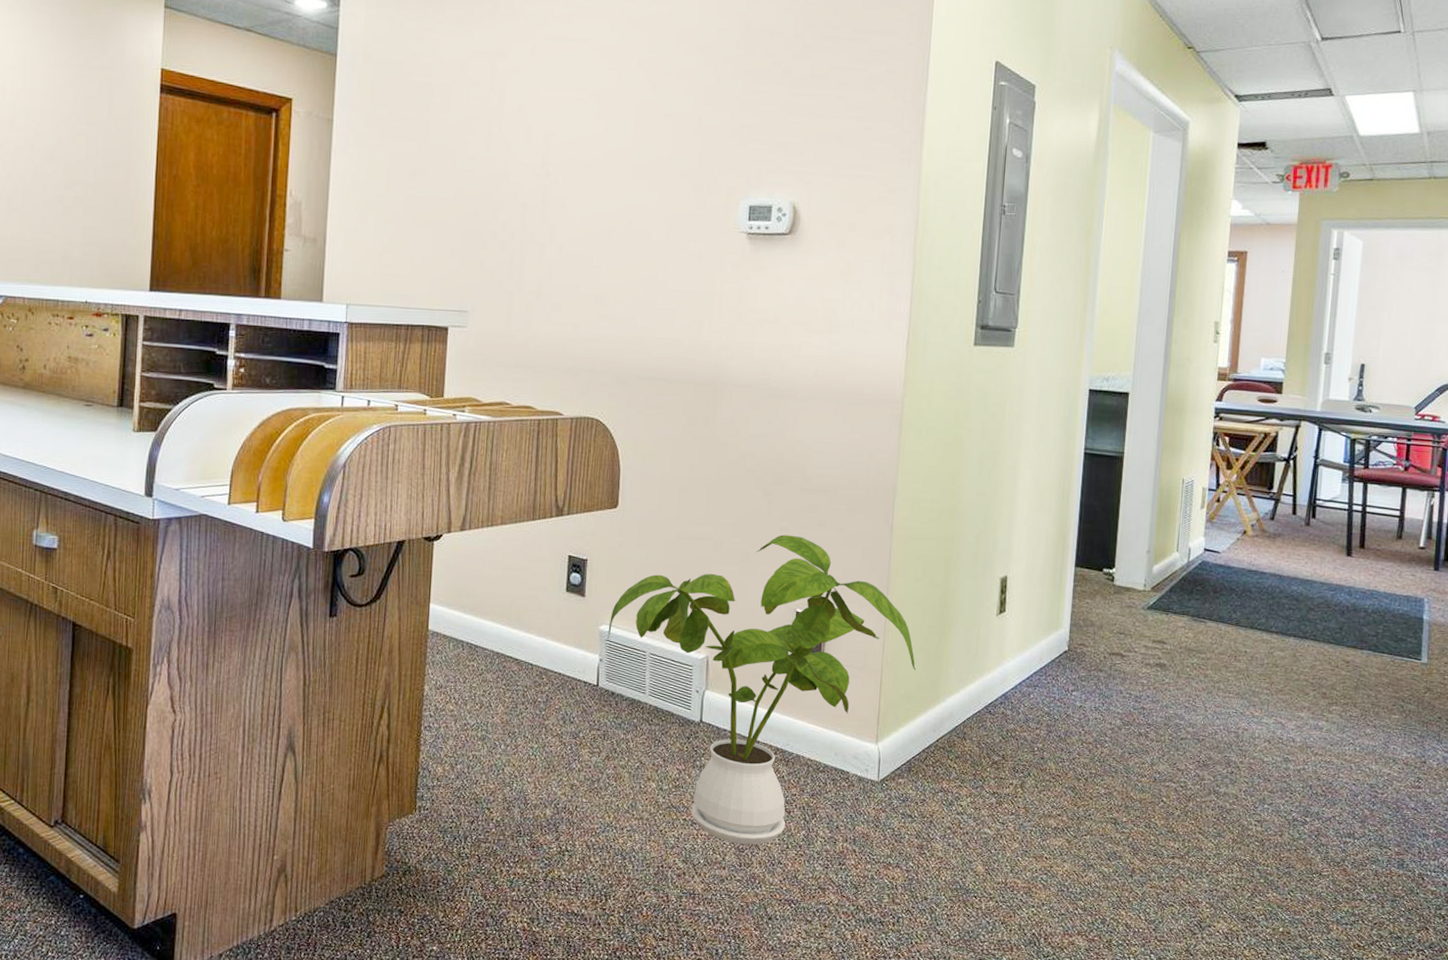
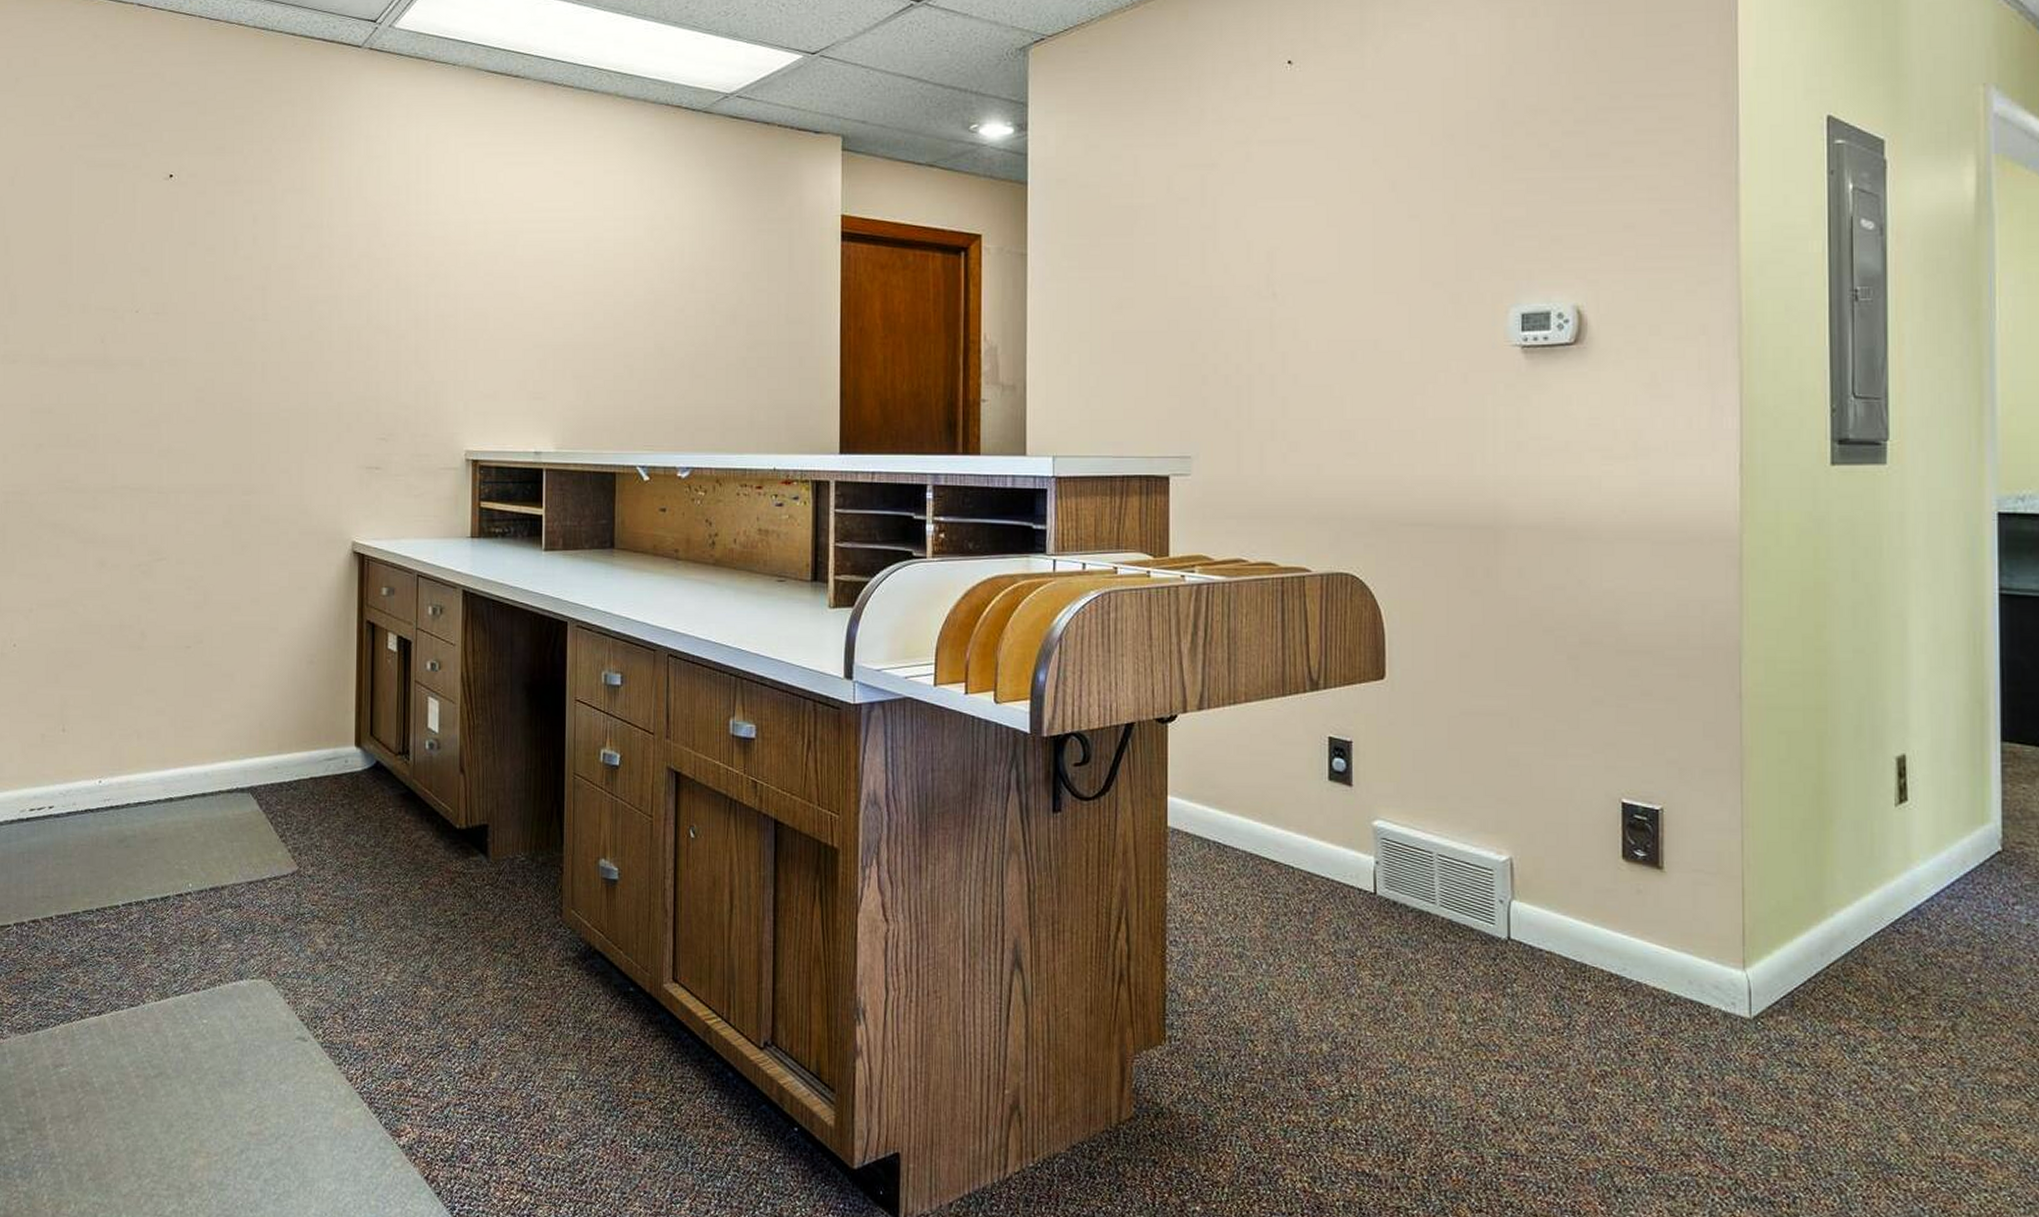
house plant: present [608,534,916,845] -> none [1383,707,1789,1096]

